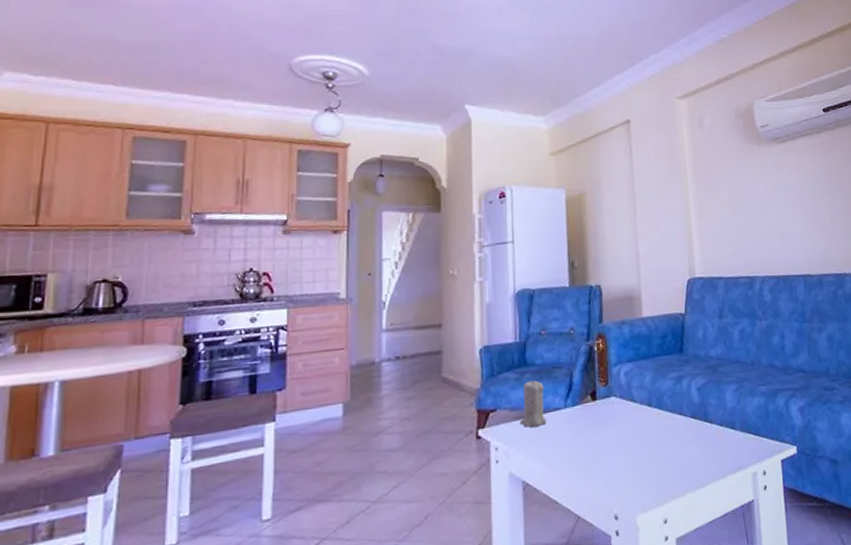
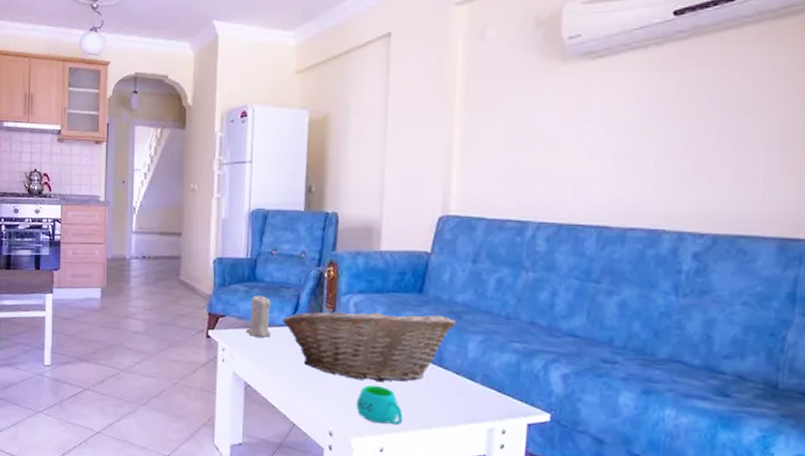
fruit basket: none [556,371,713,452] -> present [282,306,455,382]
mug: none [636,453,681,494] -> present [356,384,403,426]

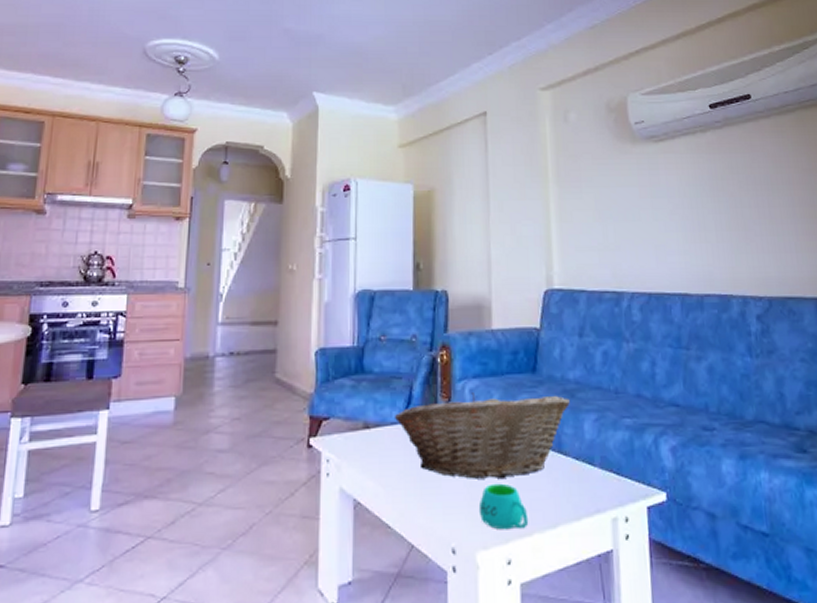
candle: present [245,295,272,337] -> none [353,389,383,440]

